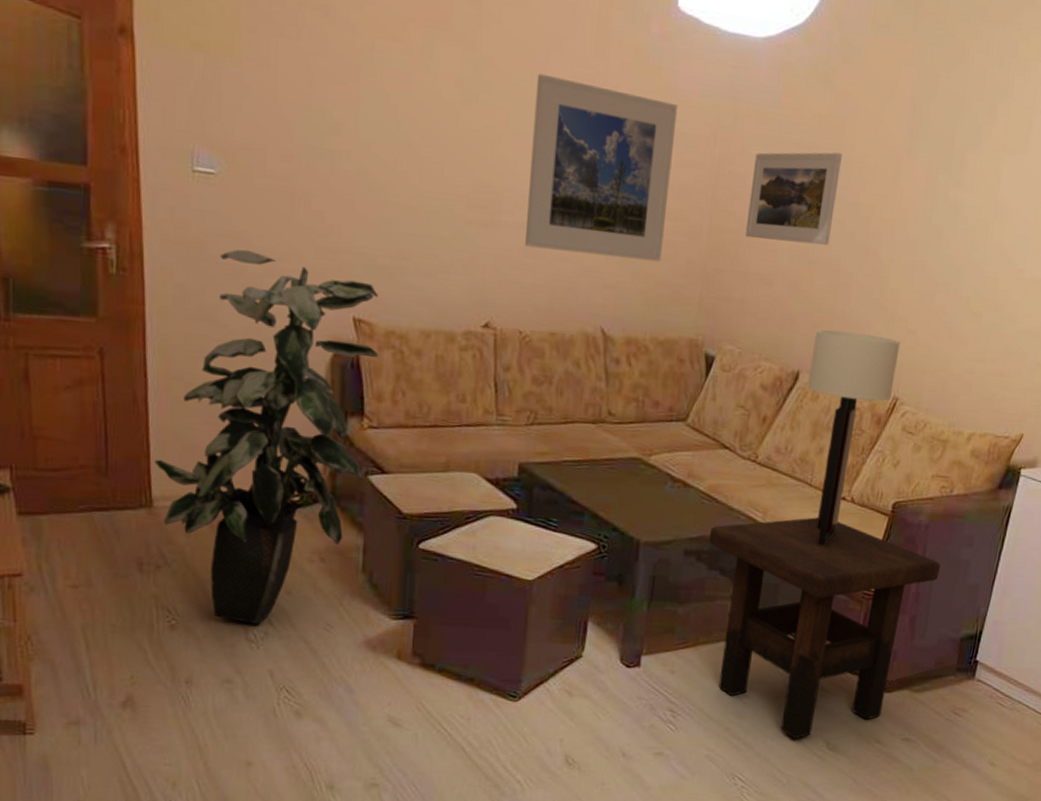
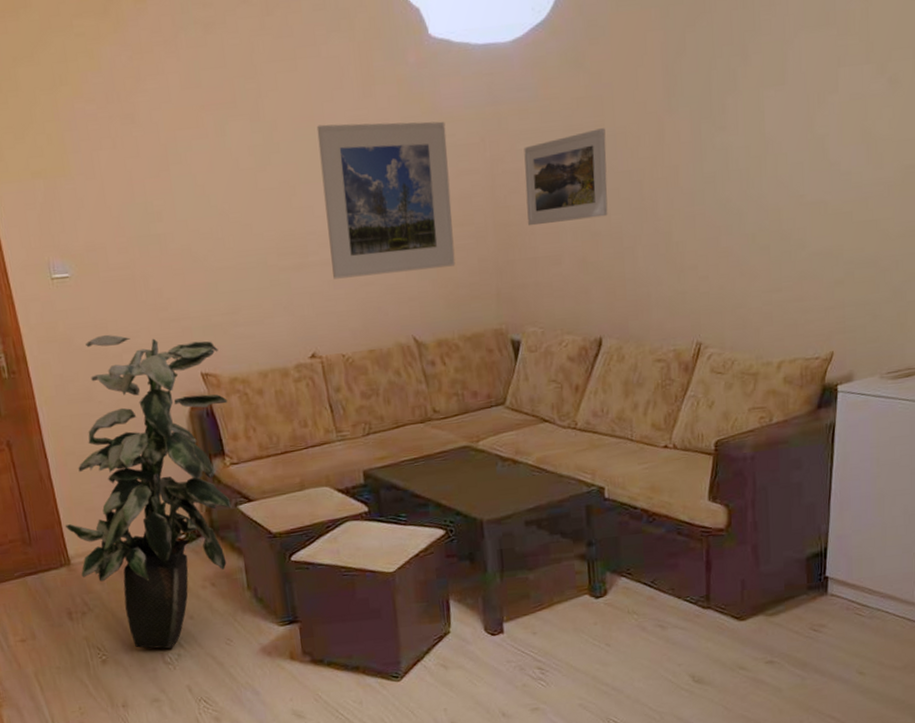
side table: present [708,517,941,739] -> none [545,469,773,677]
table lamp: present [808,329,901,547] -> none [610,288,695,496]

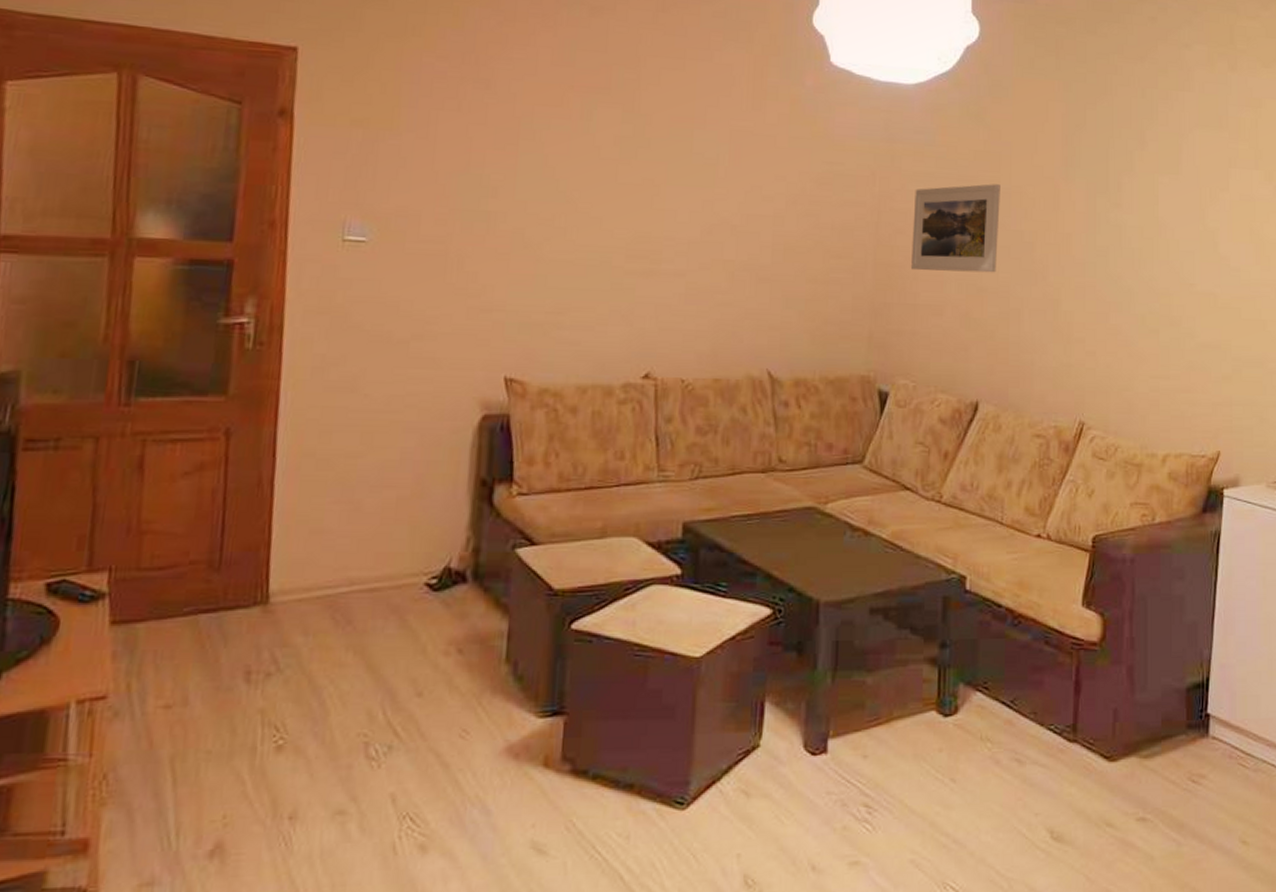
indoor plant: present [64,334,232,649] -> none [274,314,532,738]
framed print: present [316,121,456,279] -> none [686,128,835,299]

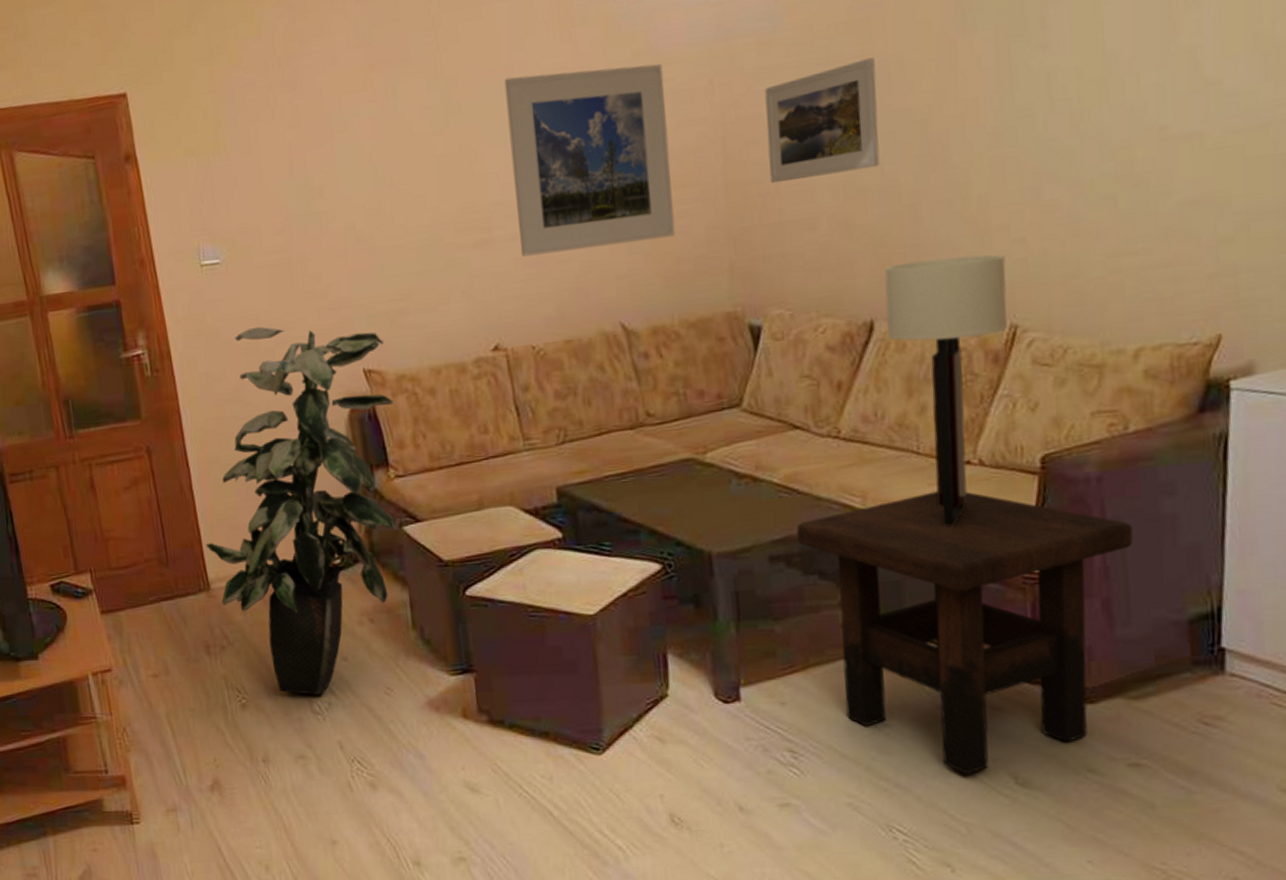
indoor plant: none [274,314,532,738] -> present [205,326,396,696]
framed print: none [686,128,835,299] -> present [504,63,676,257]
side table: none [895,559,1153,830] -> present [796,491,1134,775]
table lamp: none [989,356,1080,593] -> present [884,254,1007,527]

